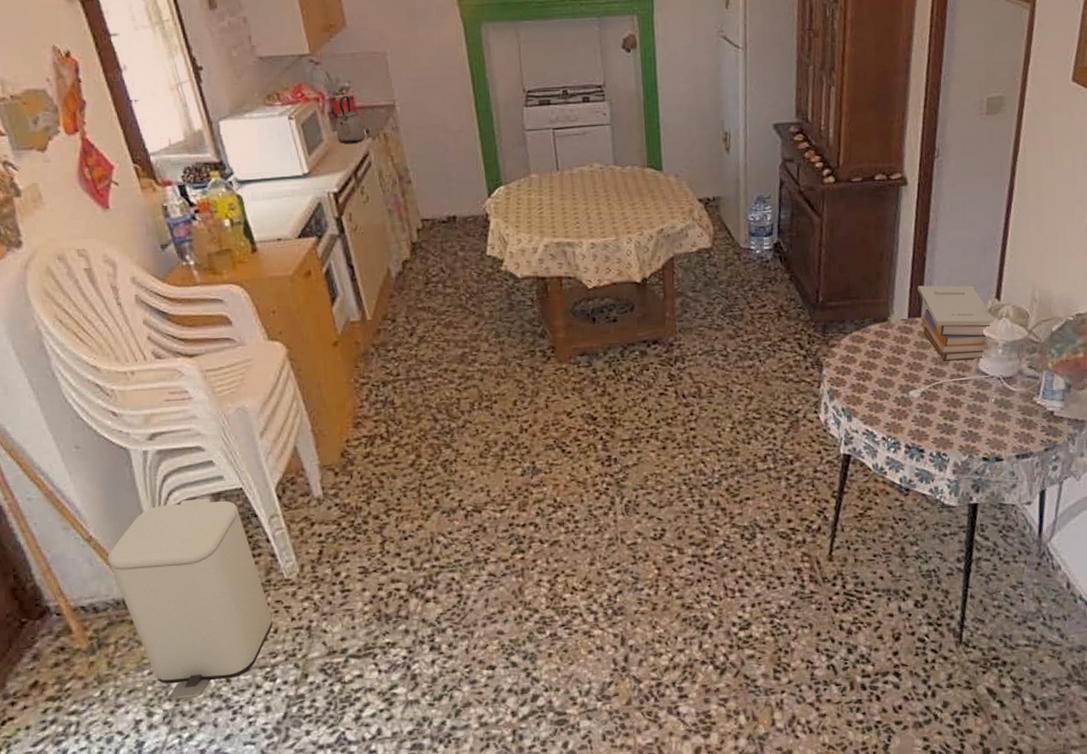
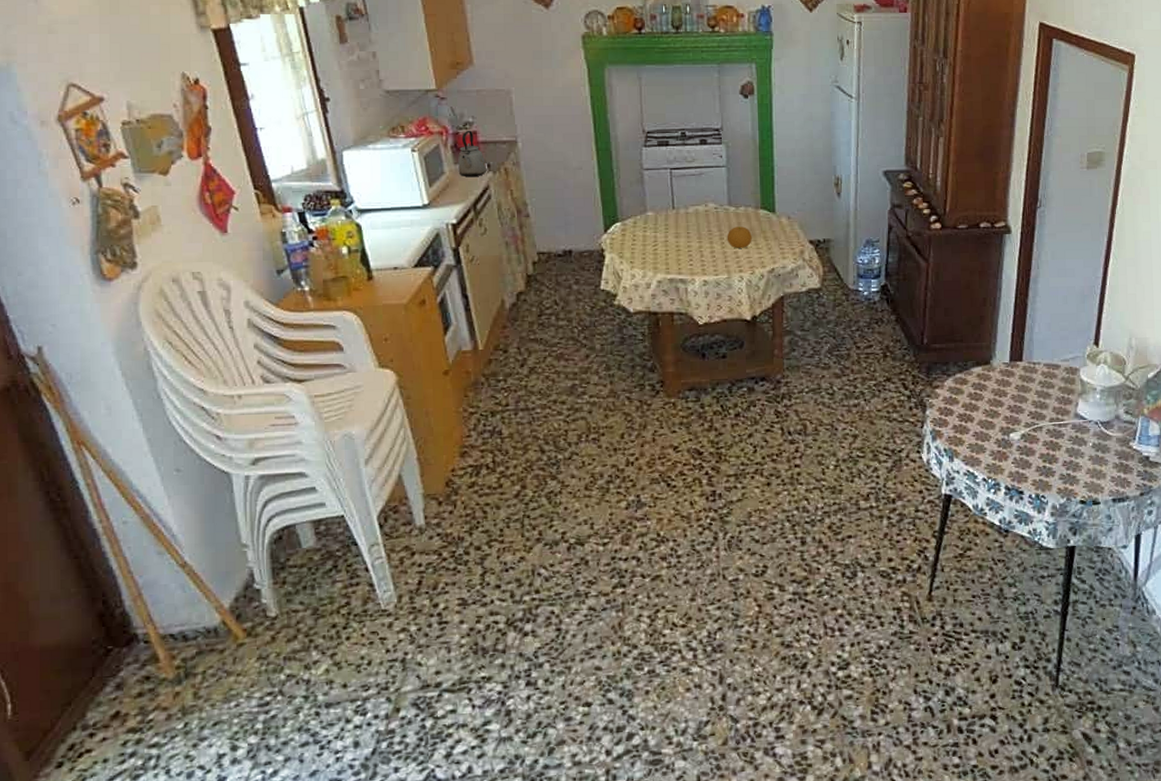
pedal bin: present [107,498,273,700] -> none [201,525,366,734]
fruit: none [613,186,640,209] -> present [727,226,752,248]
books: present [917,285,994,361] -> none [1019,330,1093,405]

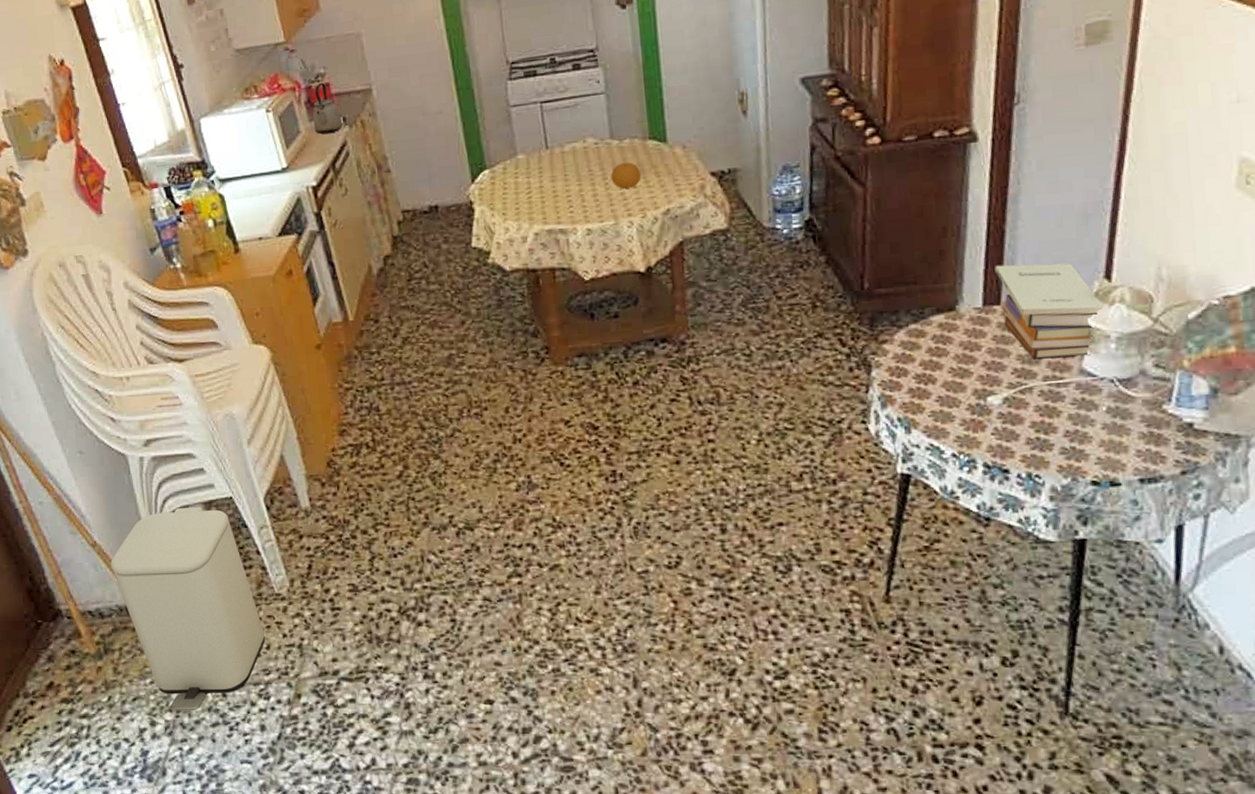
pedal bin: none [201,525,366,734] -> present [110,506,265,711]
books: none [1019,330,1093,405] -> present [995,263,1103,359]

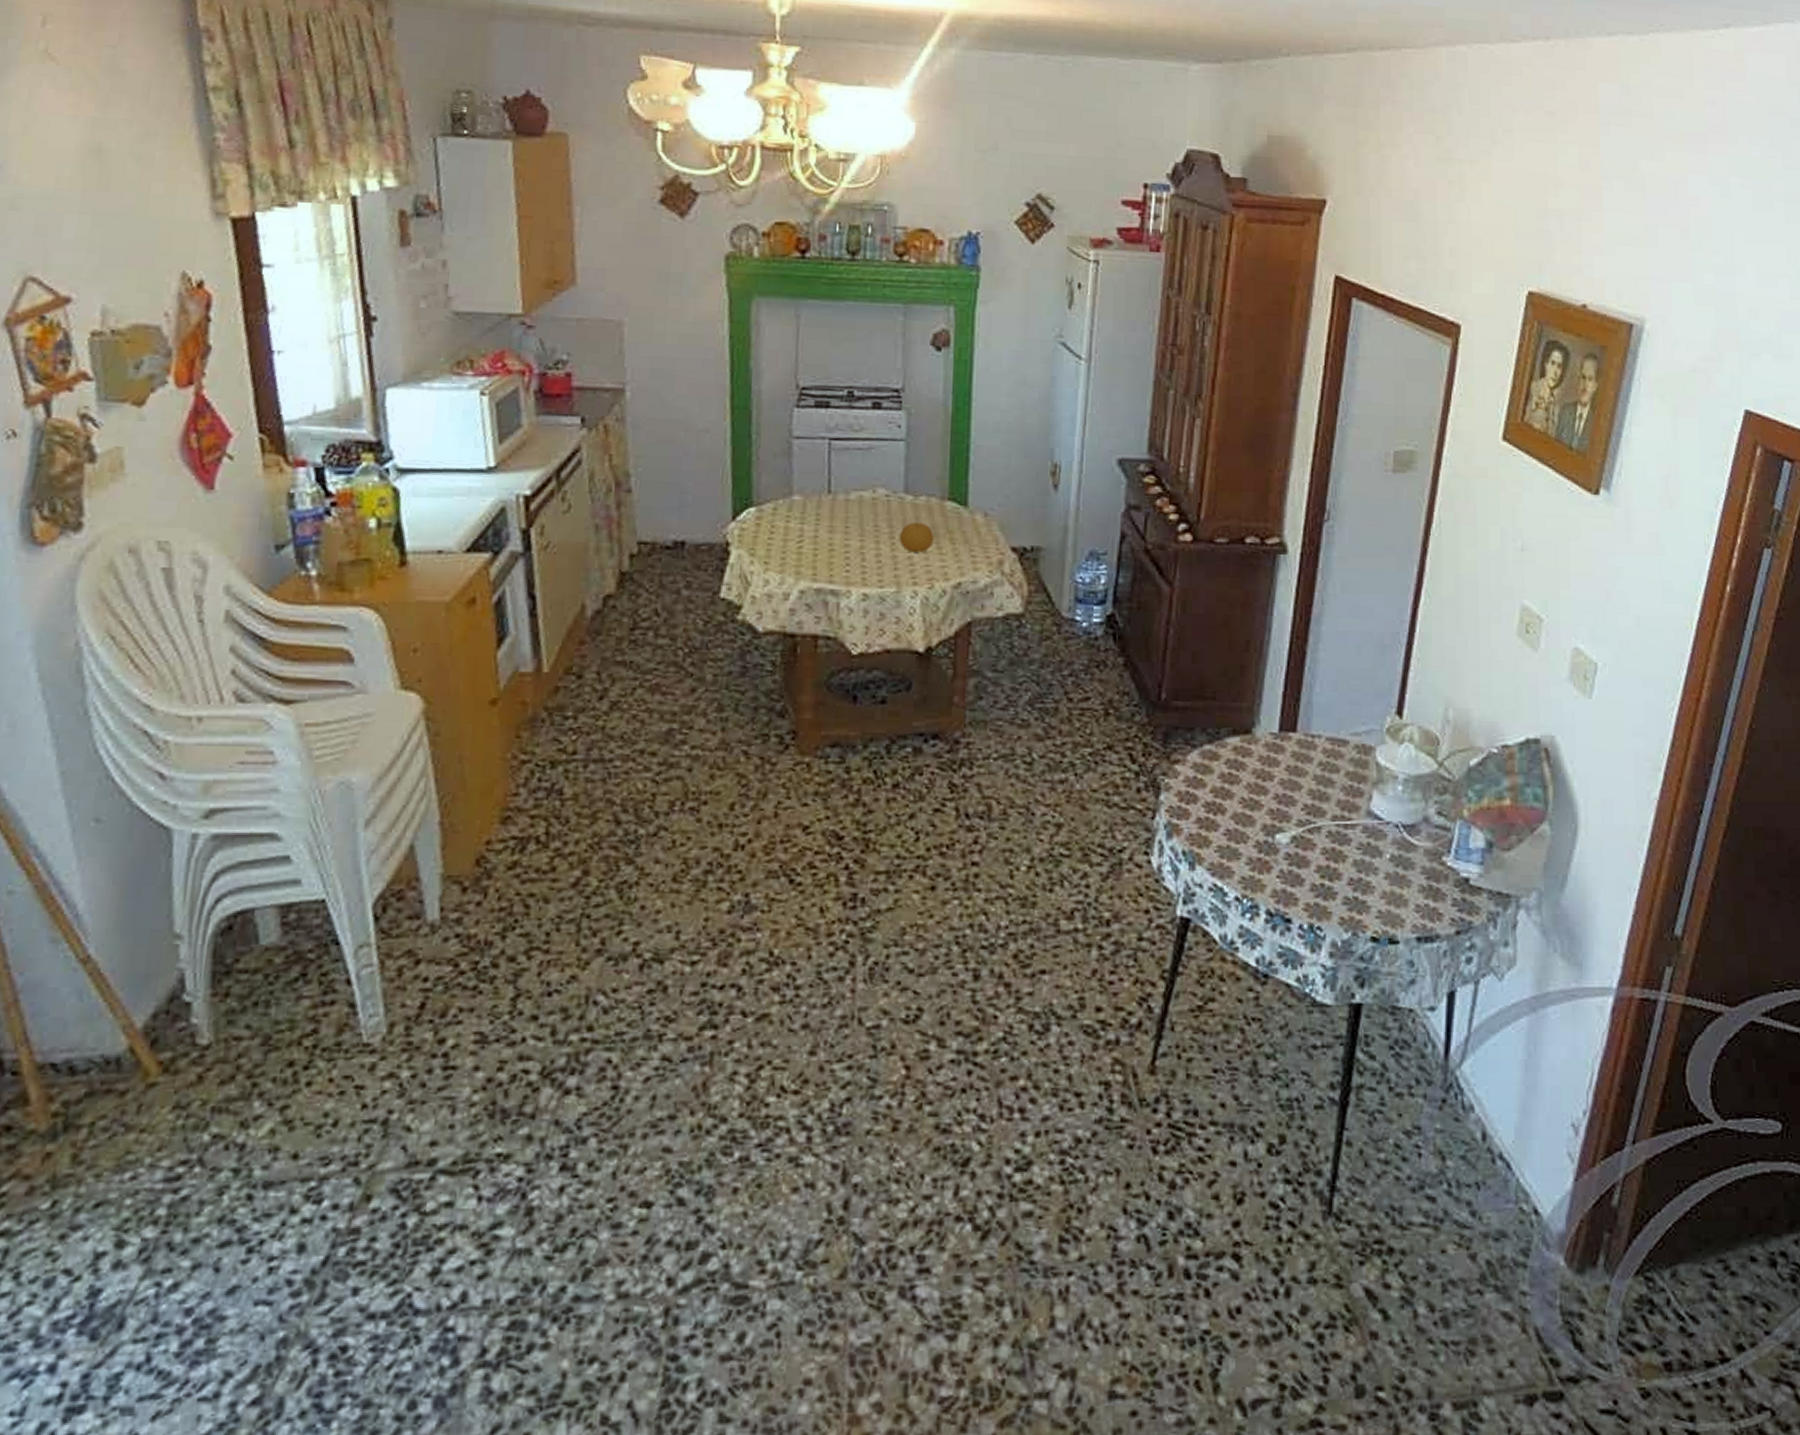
pedal bin: present [110,506,265,711] -> none [106,910,334,1224]
kettle: present [312,82,343,135] -> none [541,370,580,435]
books: present [995,263,1103,359] -> none [1293,688,1393,797]

